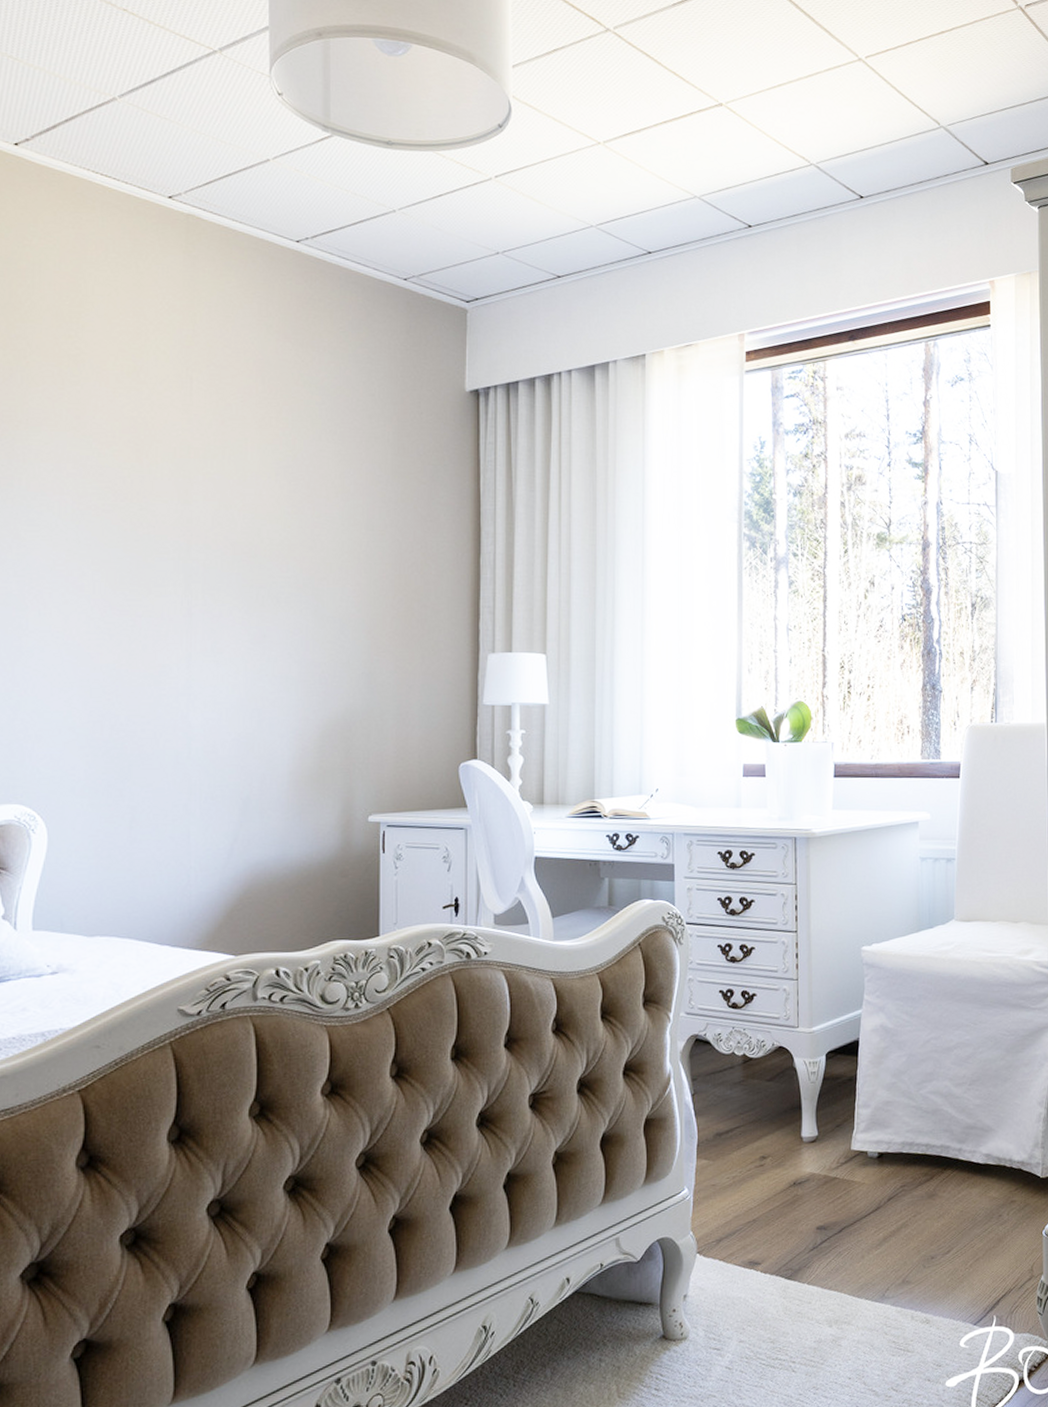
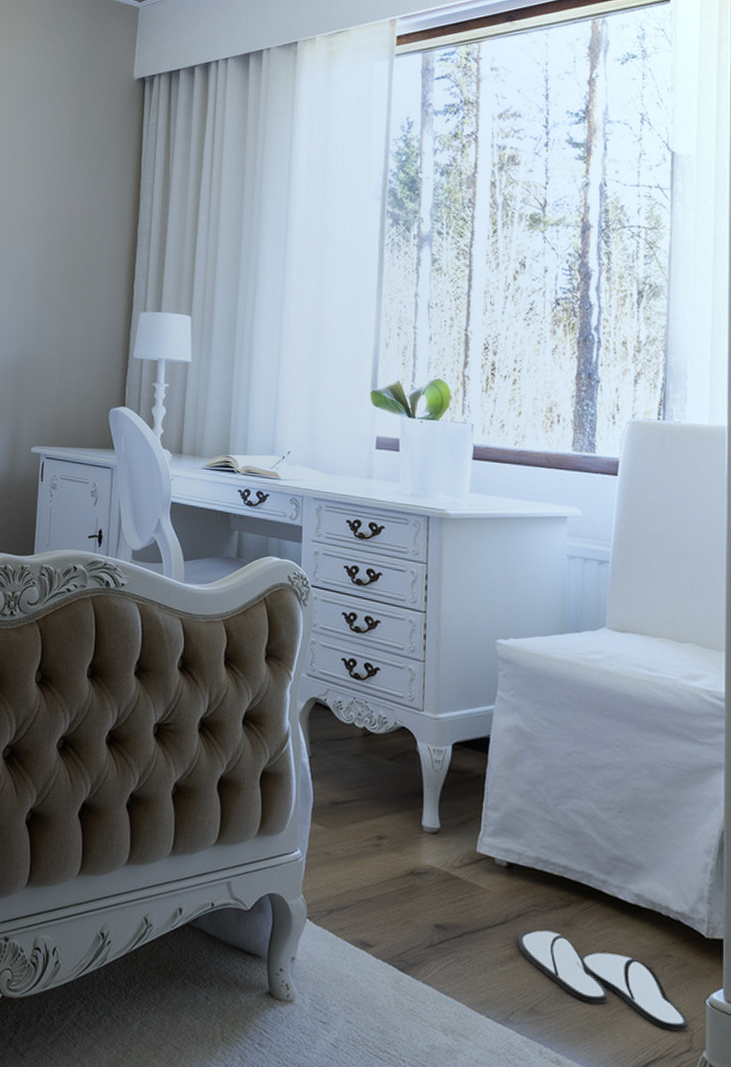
slippers: none [889,1206,1031,1266] -> present [517,930,690,1032]

